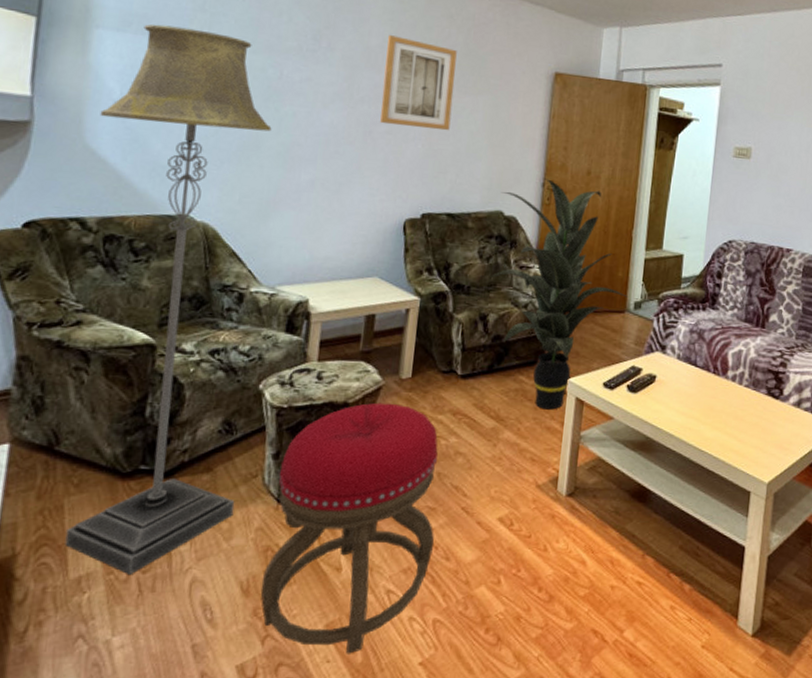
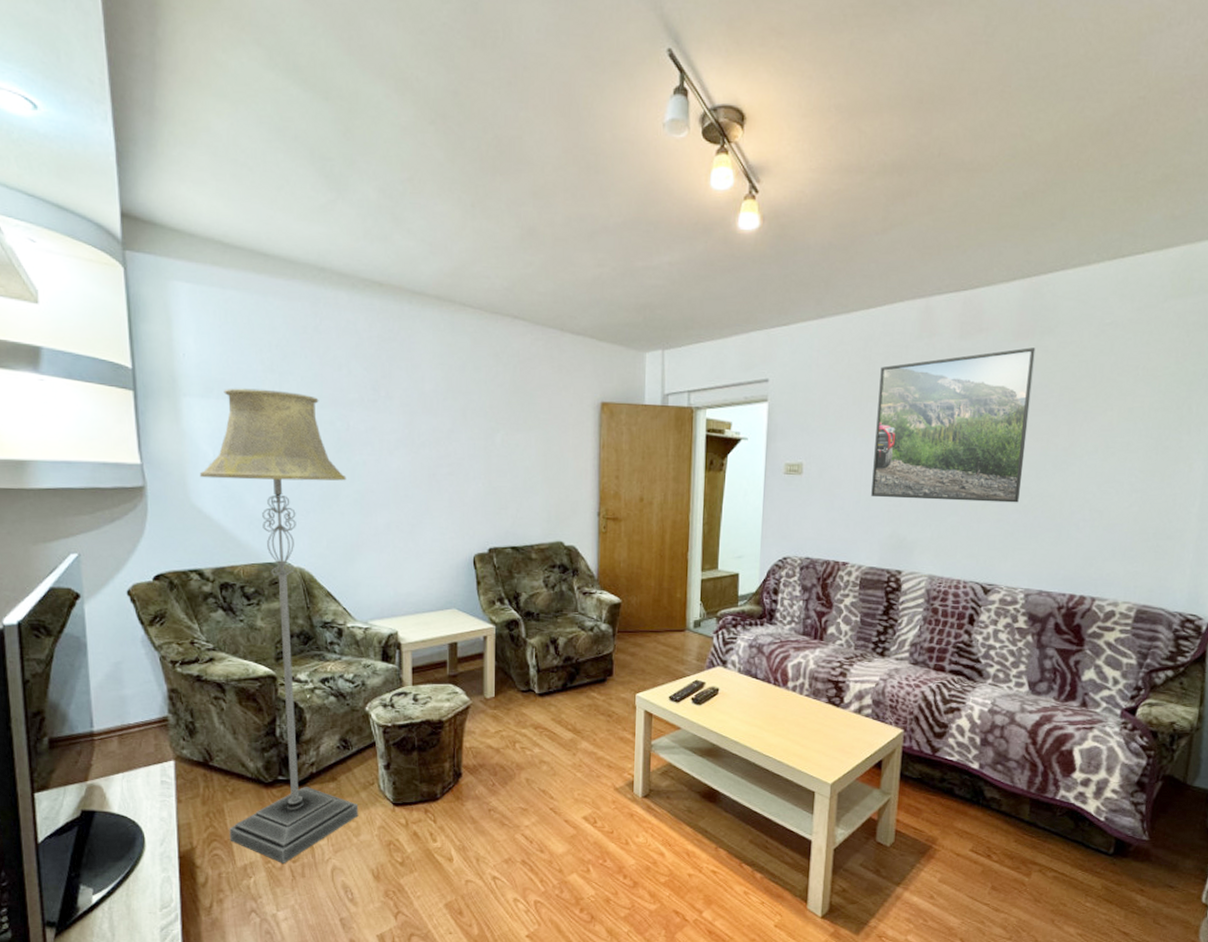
stool: present [260,402,438,654] -> none [388,719,528,928]
wall art: present [380,35,457,131] -> none [441,379,507,468]
indoor plant: present [490,178,628,410] -> none [556,508,687,722]

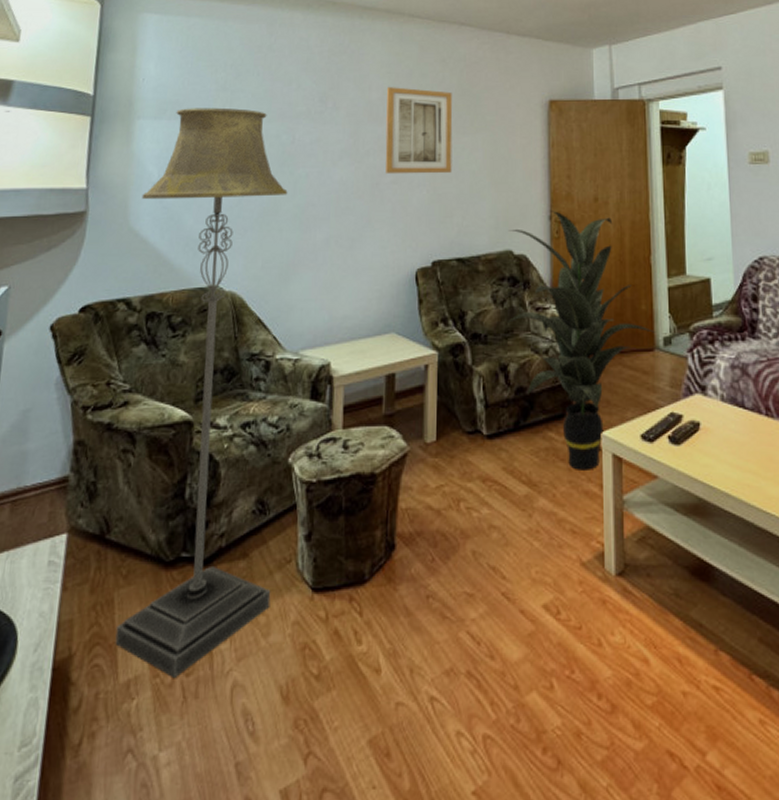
wall art: none [441,379,507,468] -> present [385,87,453,175]
indoor plant: none [556,508,687,722] -> present [506,211,655,470]

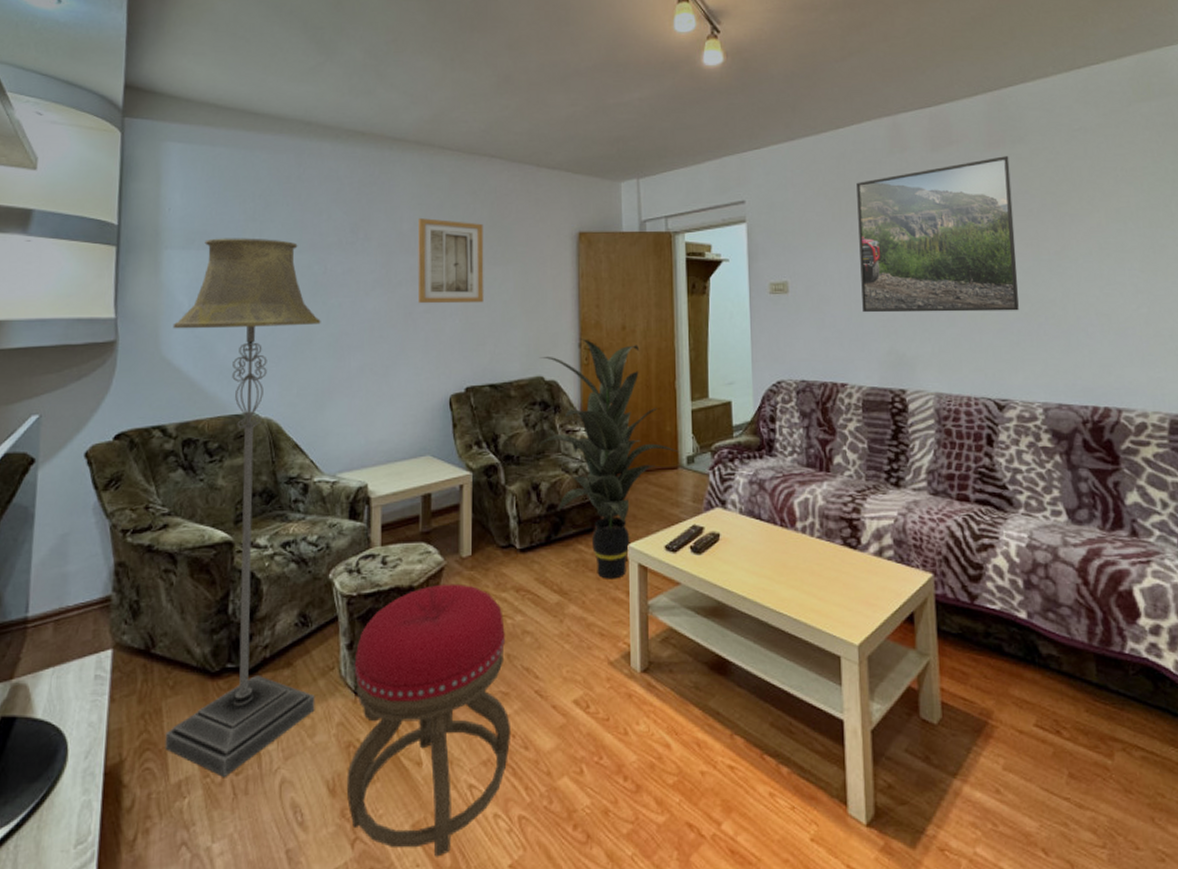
stool: none [300,471,475,779] -> present [346,583,510,857]

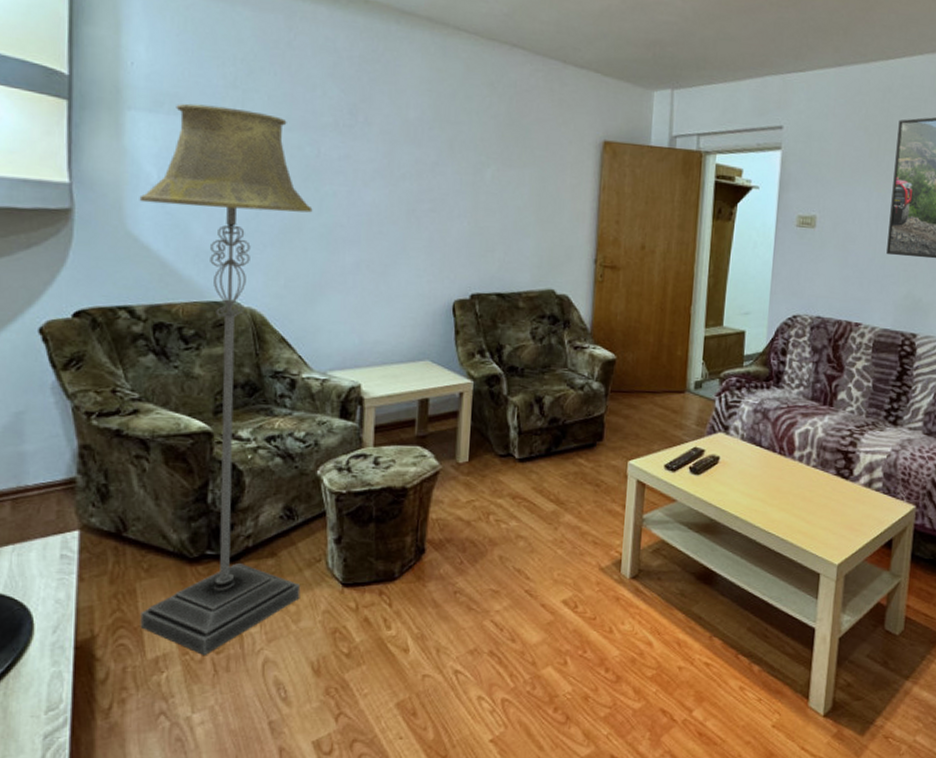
stool: present [346,583,510,857] -> none [331,487,499,731]
wall art: present [417,218,484,304] -> none [423,107,499,207]
indoor plant: present [538,339,679,579] -> none [544,254,687,493]

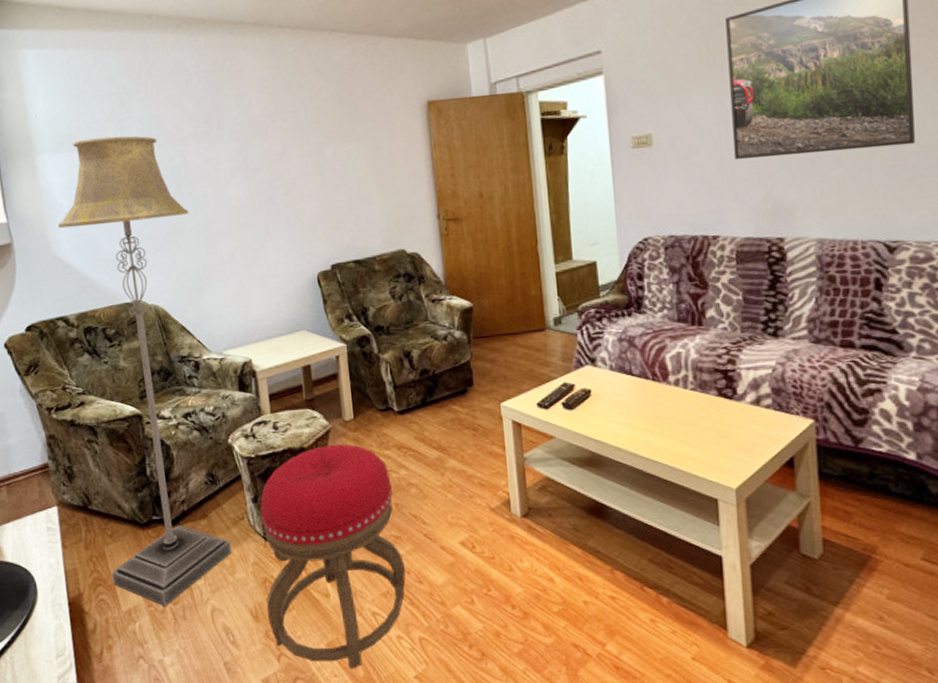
stool: none [331,487,499,731] -> present [260,444,406,669]

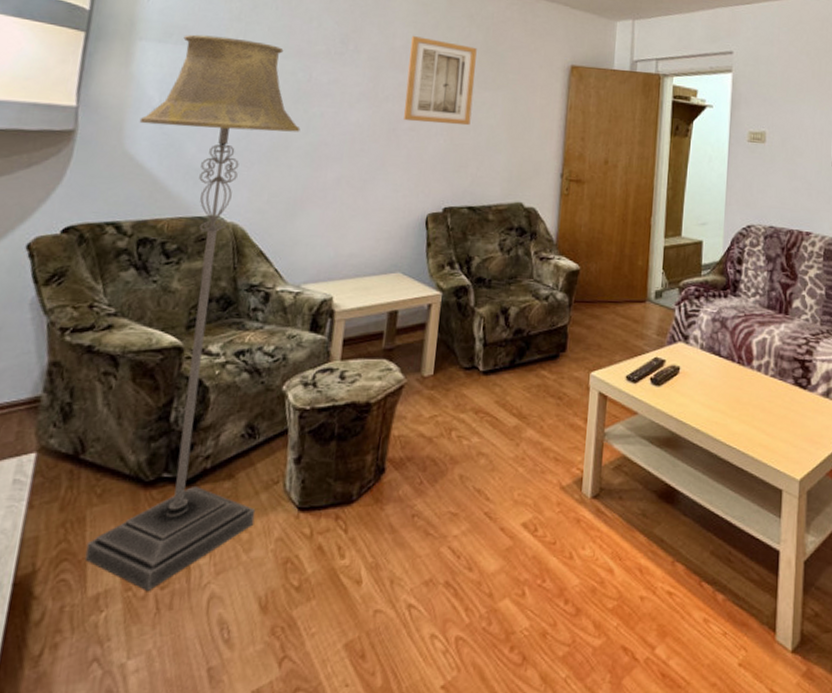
stool: present [260,444,406,669] -> none [279,402,460,677]
wall art: none [267,101,340,188] -> present [404,36,477,126]

